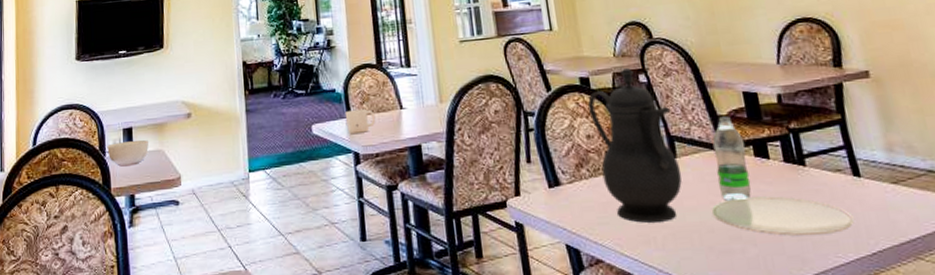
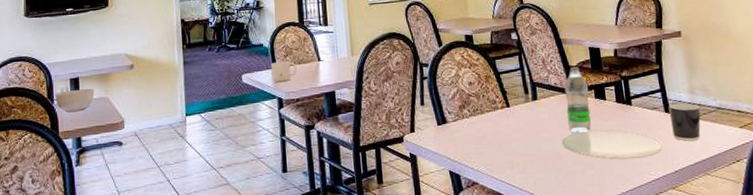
coffeepot: present [588,68,682,223] -> none [471,28,541,152]
mug: none [857,163,906,214] -> present [668,103,701,141]

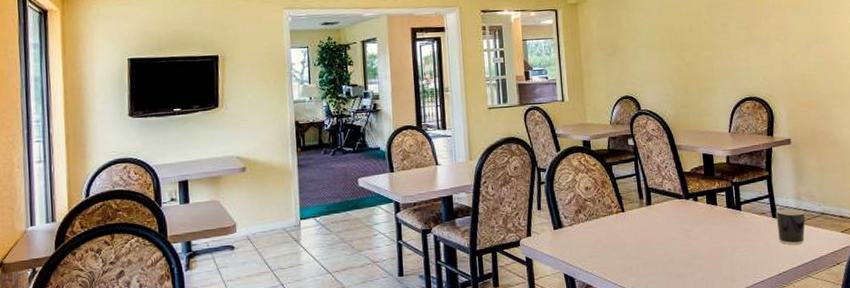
bowl: present [55,89,94,113] -> none [163,192,204,216]
mug: present [271,60,297,82] -> none [387,164,415,186]
plate: present [561,129,665,160] -> none [673,233,771,263]
bottle: present [564,66,592,133] -> none [678,172,703,237]

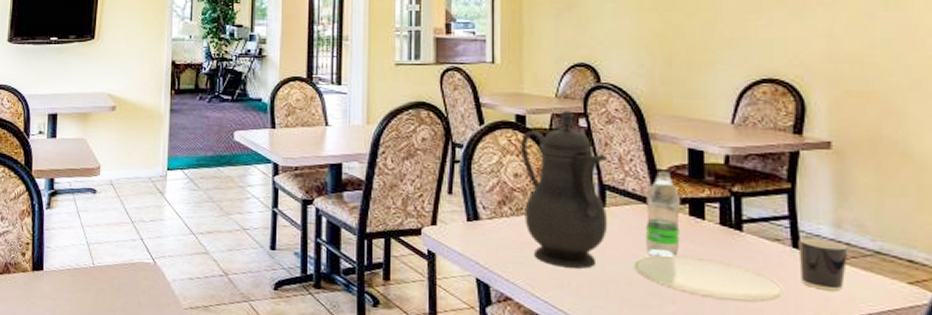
coffeepot: none [588,134,654,256] -> present [521,111,608,269]
plate: none [673,233,771,263] -> present [633,254,786,303]
bottle: none [678,172,703,237] -> present [645,171,681,257]

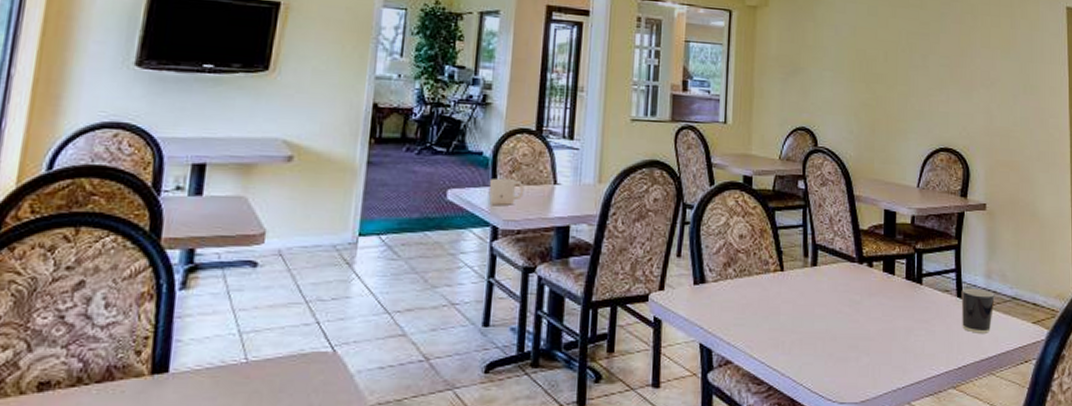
mug: none [268,121,299,145] -> present [489,178,524,205]
coffeepot: present [521,111,608,269] -> none [747,173,821,327]
plate: present [633,254,786,303] -> none [837,309,951,349]
bottle: present [645,171,681,257] -> none [848,230,878,311]

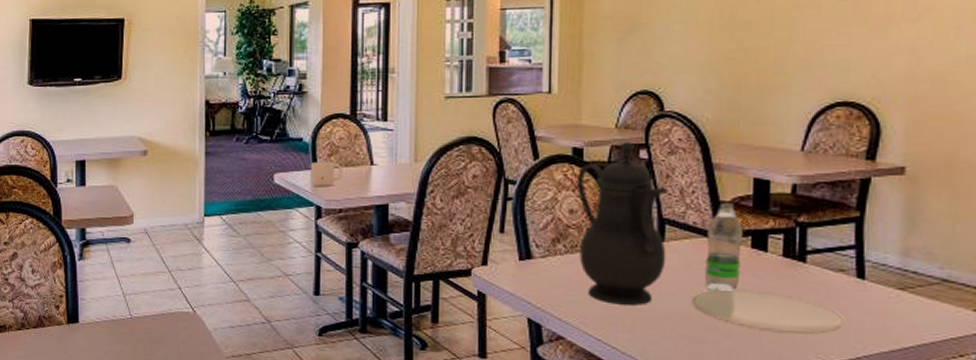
coffeepot: none [747,173,821,327] -> present [577,142,669,305]
plate: none [837,309,951,349] -> present [690,289,847,335]
bottle: none [848,230,878,311] -> present [704,203,744,291]
mug: present [961,288,995,333] -> none [862,267,915,320]

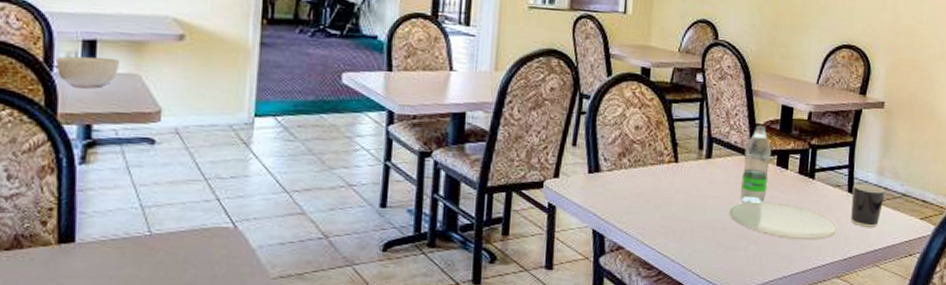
bowl: none [59,173,102,199] -> present [56,56,119,89]
mug: present [310,161,343,186] -> none [384,62,420,90]
coffeepot: present [577,142,669,305] -> none [641,65,717,216]
mug: none [862,267,915,320] -> present [851,183,886,227]

